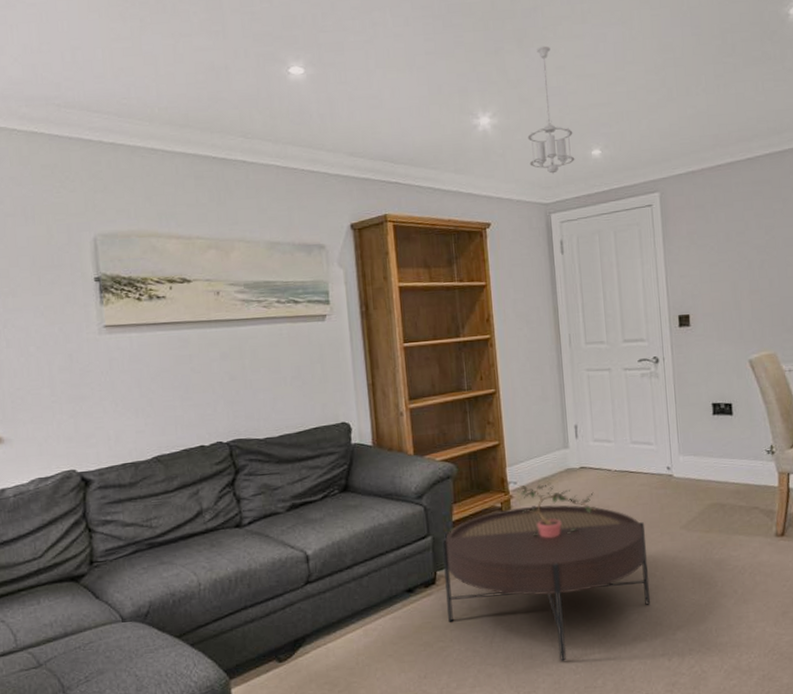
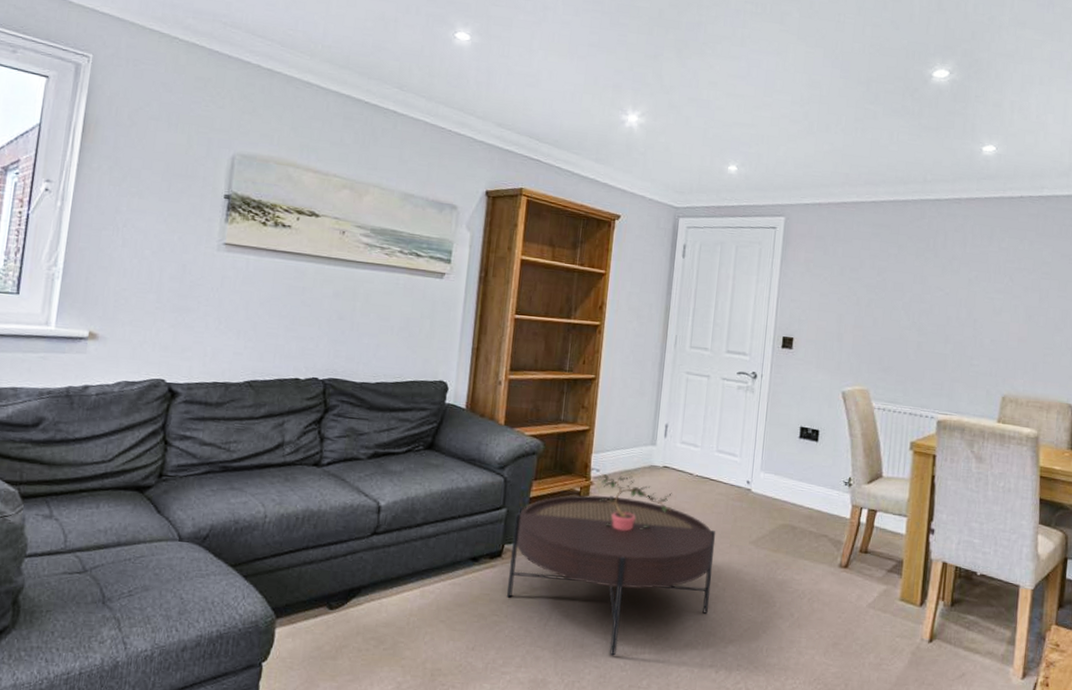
pendant light: present [527,45,575,175] -> none [668,59,714,182]

